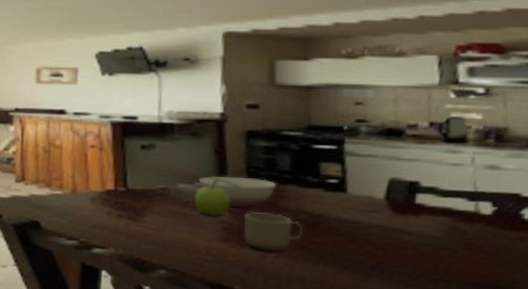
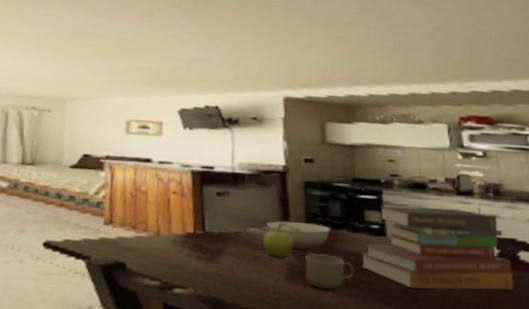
books: none [313,157,512,255] -> present [362,206,514,291]

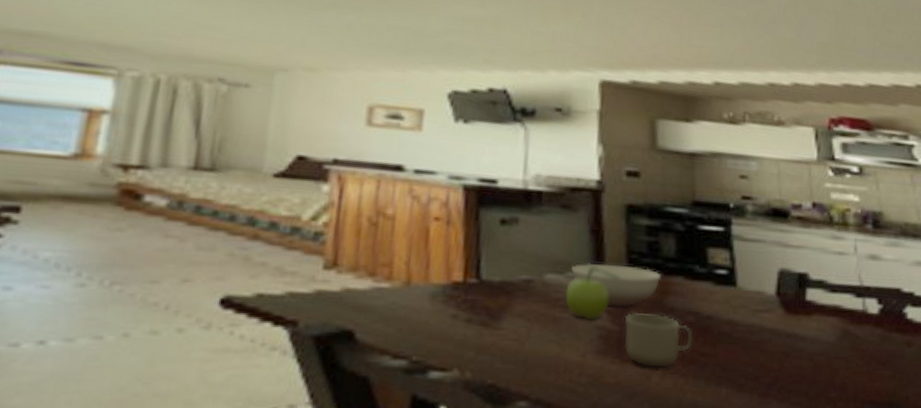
books: present [362,206,514,291] -> none [703,242,901,364]
kettle: present [451,173,474,196] -> none [820,196,849,229]

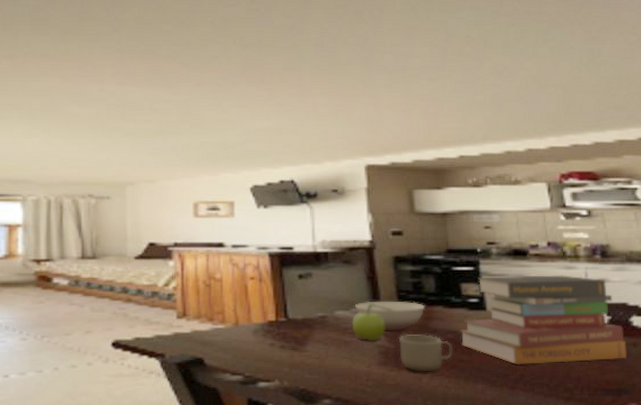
books: none [703,242,901,364] -> present [460,275,627,366]

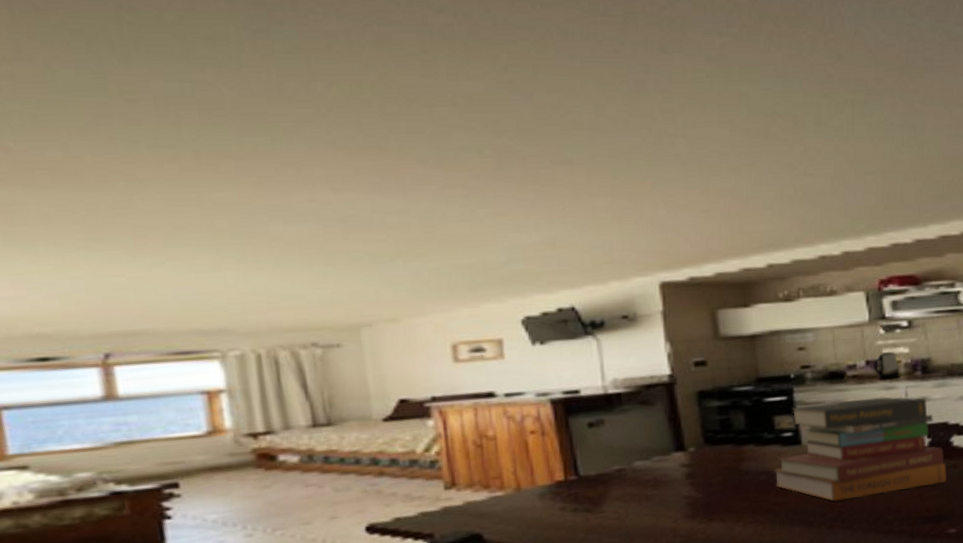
fruit: present [352,303,395,342] -> none [653,448,701,493]
bowl: present [354,301,425,331] -> none [655,442,735,479]
cup: present [398,335,453,372] -> none [707,478,767,522]
kettle: none [554,235,580,260] -> present [873,351,900,380]

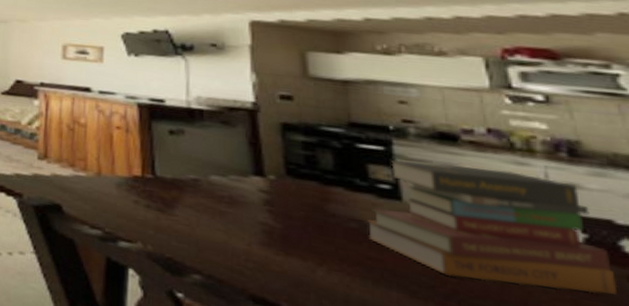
kettle: present [873,351,900,380] -> none [497,123,535,155]

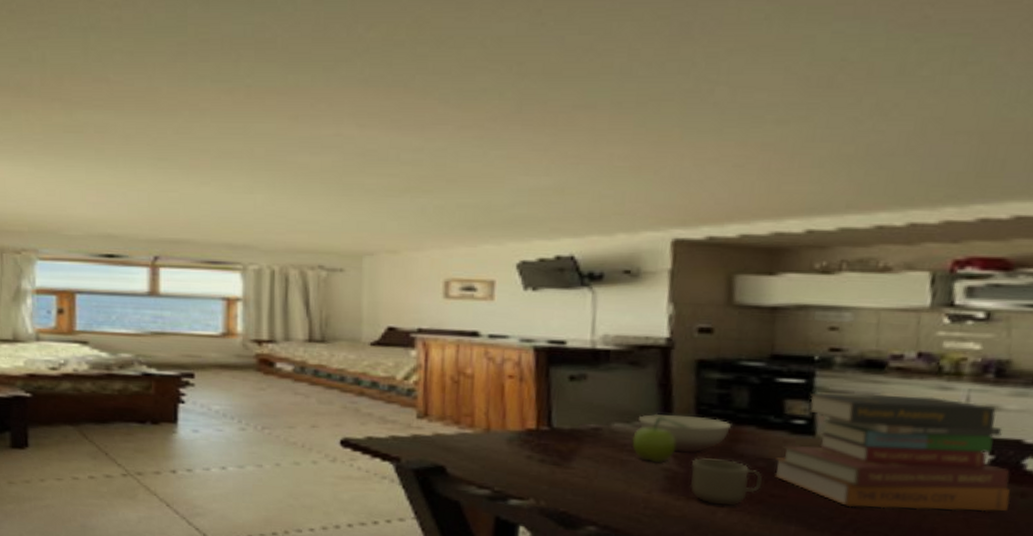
fruit: none [229,172,282,217] -> present [632,416,691,463]
bowl: none [232,169,321,209] -> present [638,413,732,453]
cup: none [286,214,358,266] -> present [689,458,763,506]

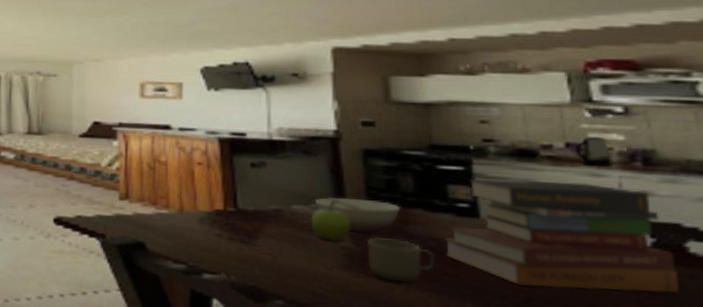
kettle: none [927,345,964,379] -> present [575,136,611,166]

